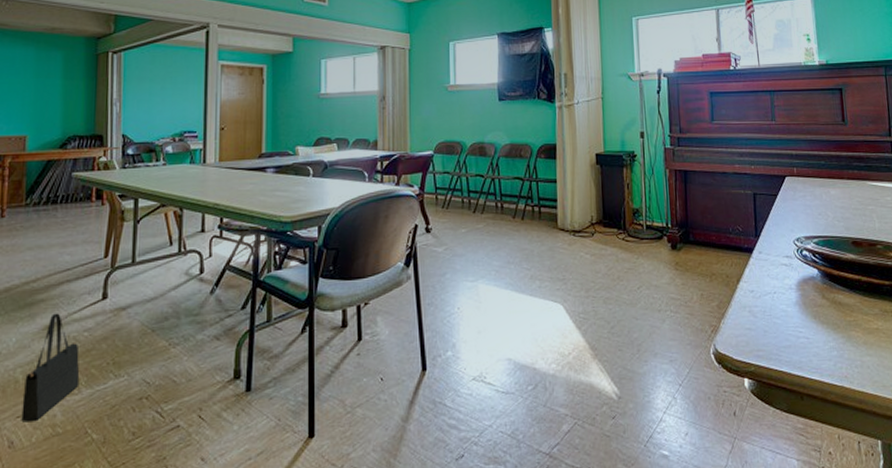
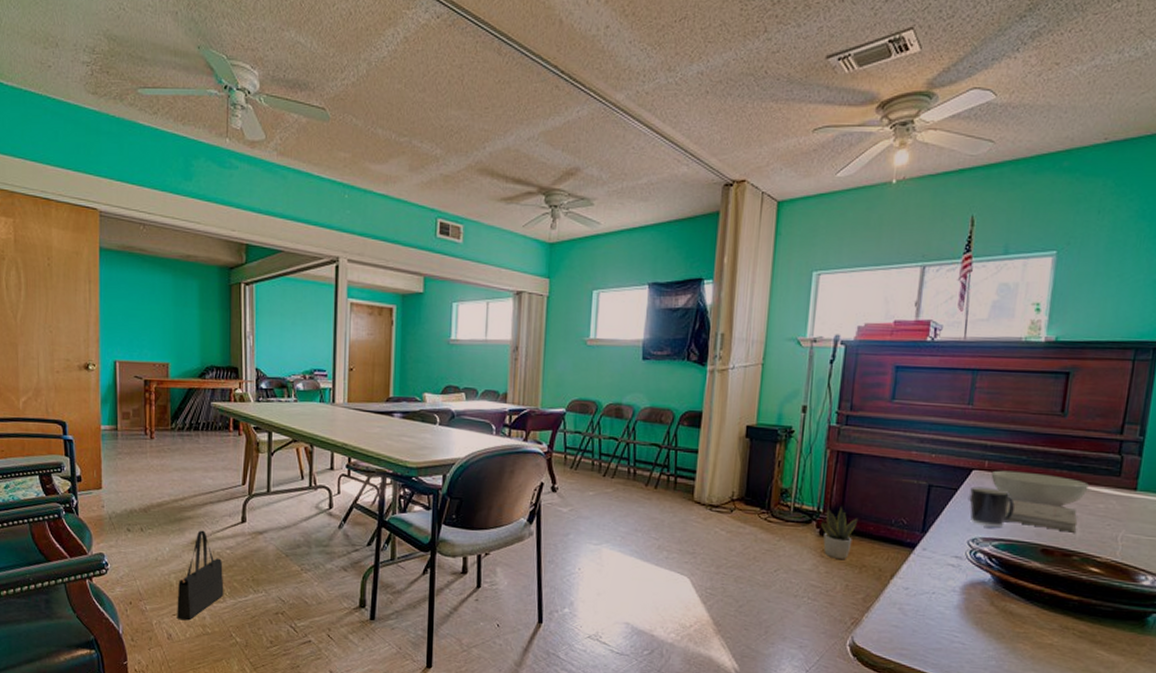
potted plant: none [670,220,702,271] -> present [820,507,859,560]
mug: none [787,191,824,227] -> present [969,486,1015,528]
bowl: none [800,174,876,204] -> present [991,470,1089,508]
book: none [817,199,875,224] -> present [1004,499,1078,533]

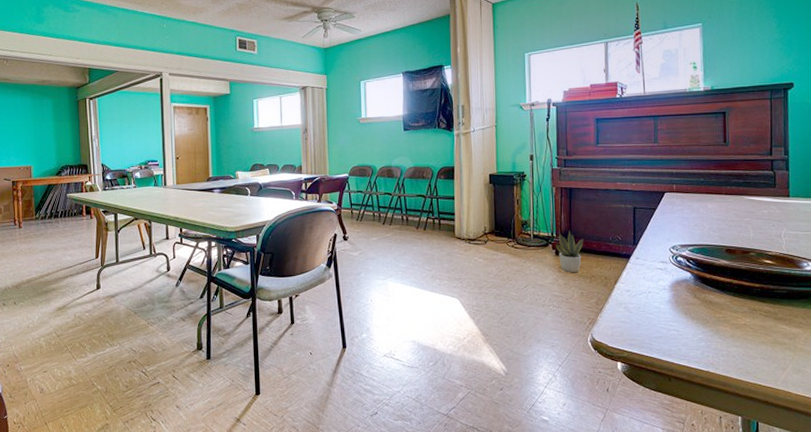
tote bag: present [177,530,224,620] -> none [46,299,85,375]
mug: present [969,486,1015,528] -> none [665,205,701,236]
bowl: present [991,470,1089,508] -> none [679,190,753,216]
book: present [1004,499,1078,533] -> none [693,212,750,234]

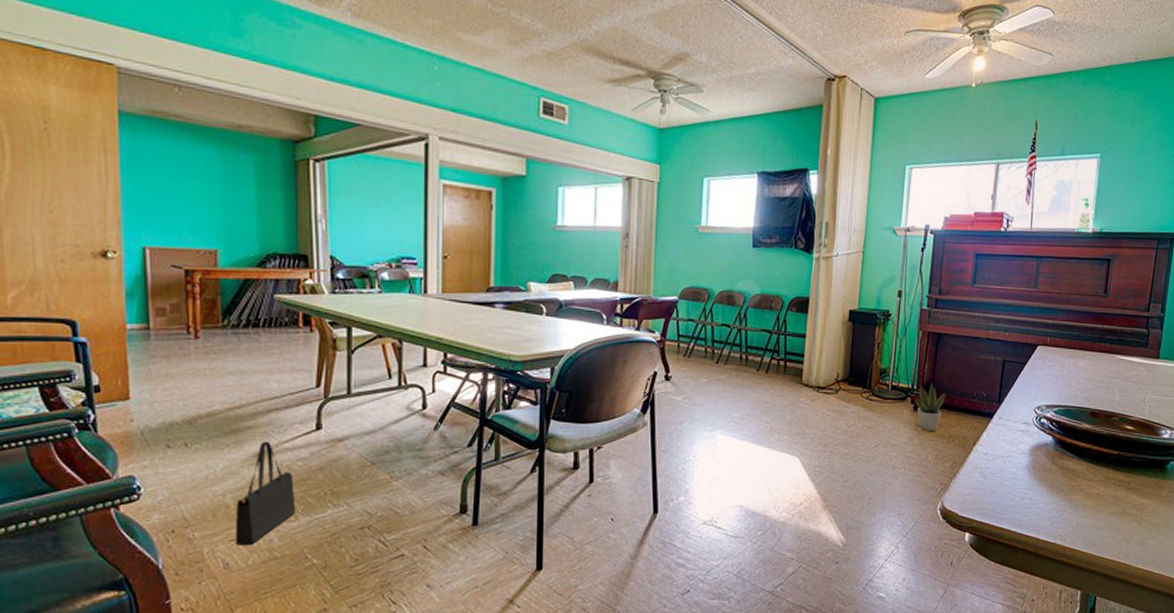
tote bag: none [46,299,85,375] -> present [235,441,296,544]

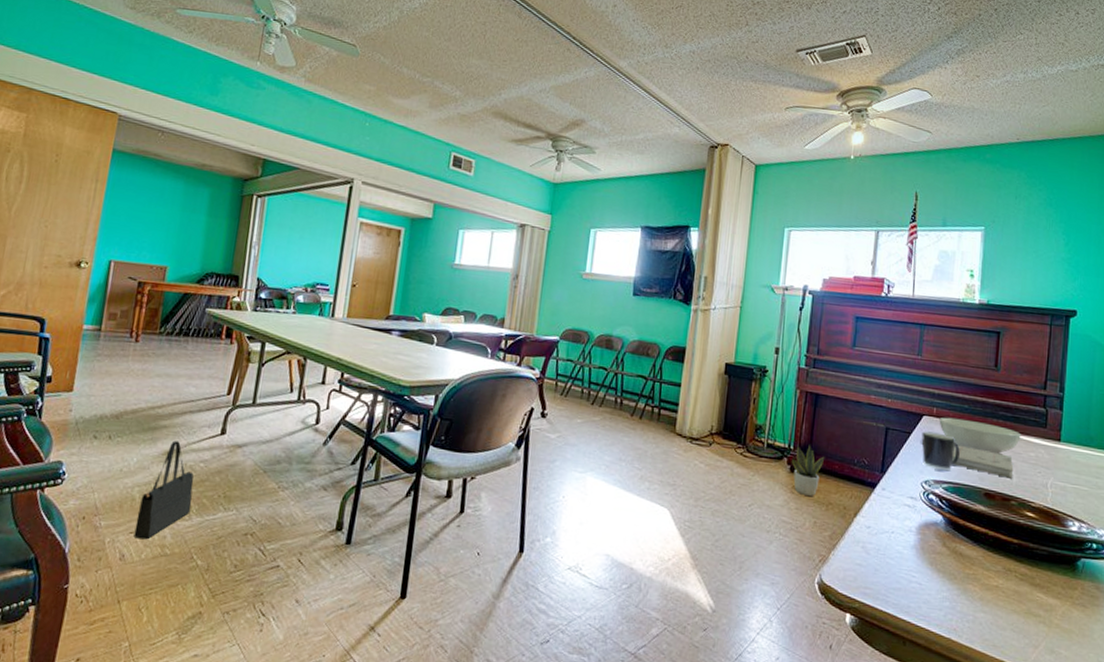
mug: none [1035,360,1070,396] -> present [921,431,960,472]
bowl: none [1052,345,1125,376] -> present [939,417,1021,455]
book: none [1062,370,1117,397] -> present [951,445,1014,479]

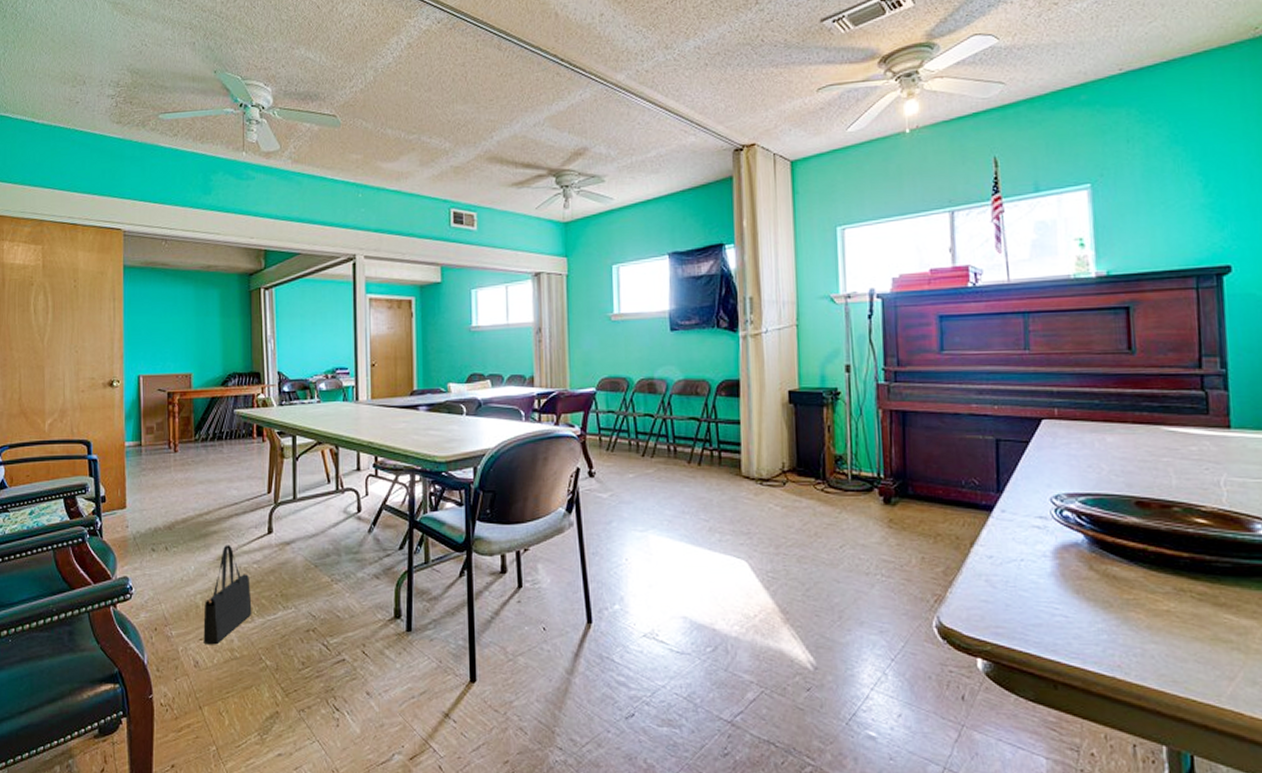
potted plant: present [791,445,825,497] -> none [883,470,925,530]
mug: present [921,431,960,472] -> none [1043,437,1096,481]
bowl: present [939,417,1021,455] -> none [1063,417,1175,454]
book: present [951,445,1014,479] -> none [1086,448,1172,481]

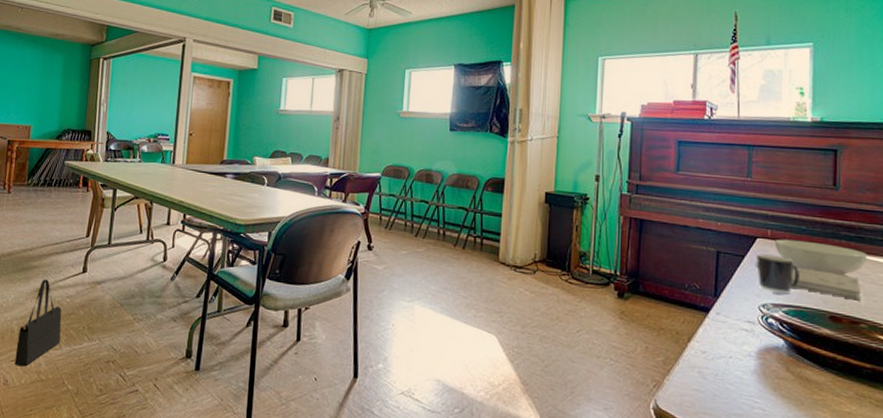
mug: none [1043,437,1096,481] -> present [756,254,799,295]
bowl: none [1063,417,1175,454] -> present [774,239,867,276]
book: none [1086,448,1172,481] -> present [790,267,861,301]

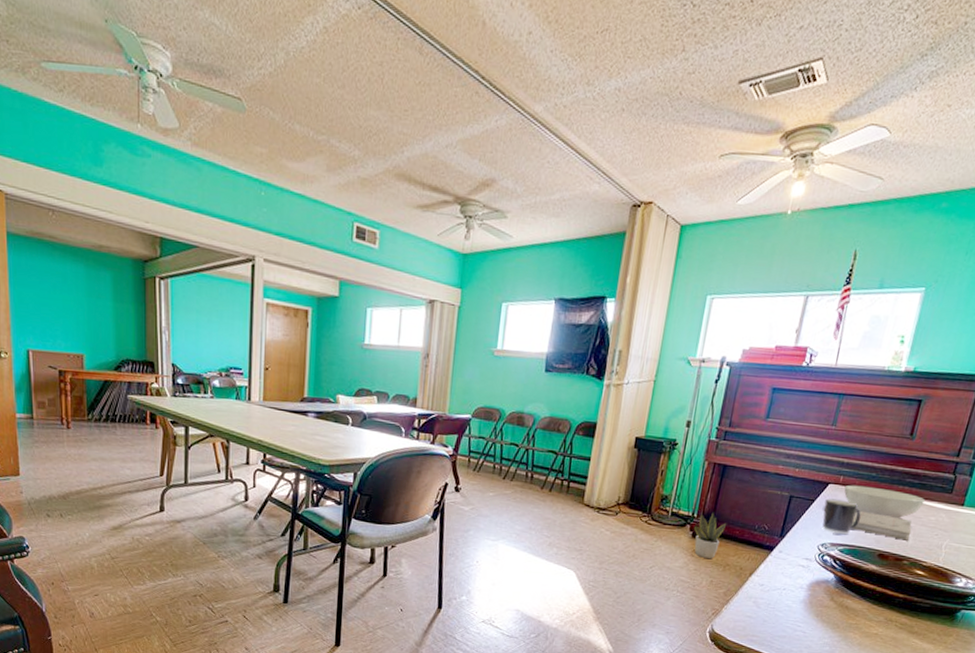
tote bag: present [14,279,62,366] -> none [98,517,144,600]
potted plant: none [618,270,654,322] -> present [693,513,727,559]

